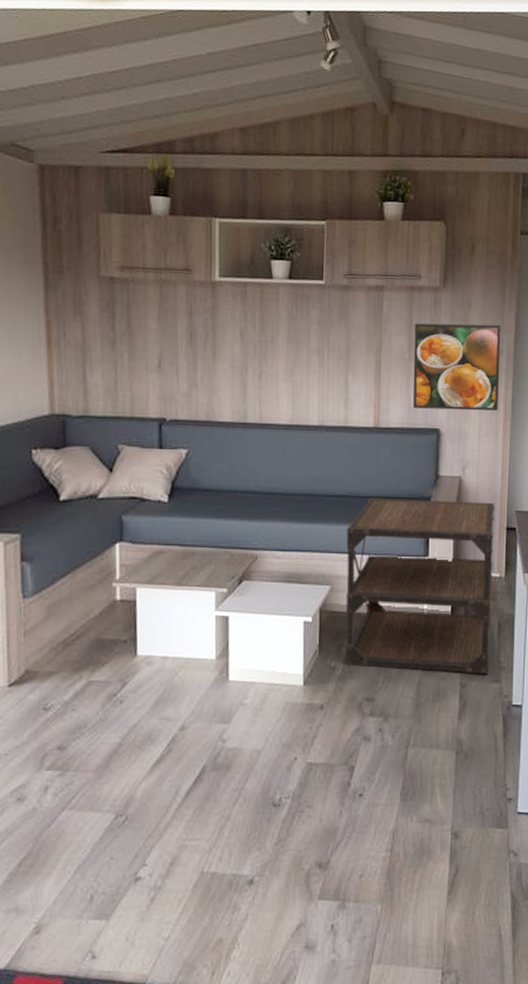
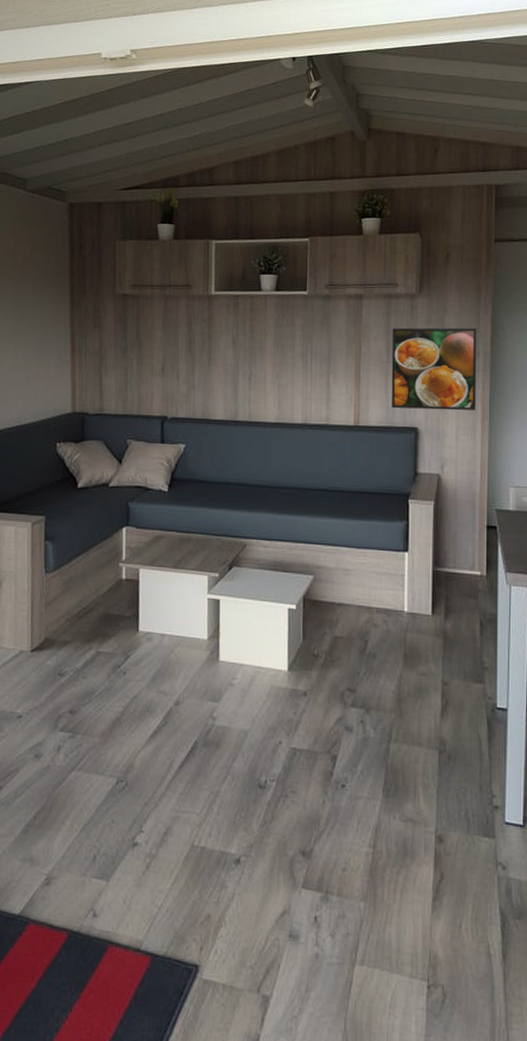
side table: present [345,498,496,674] -> none [327,492,475,673]

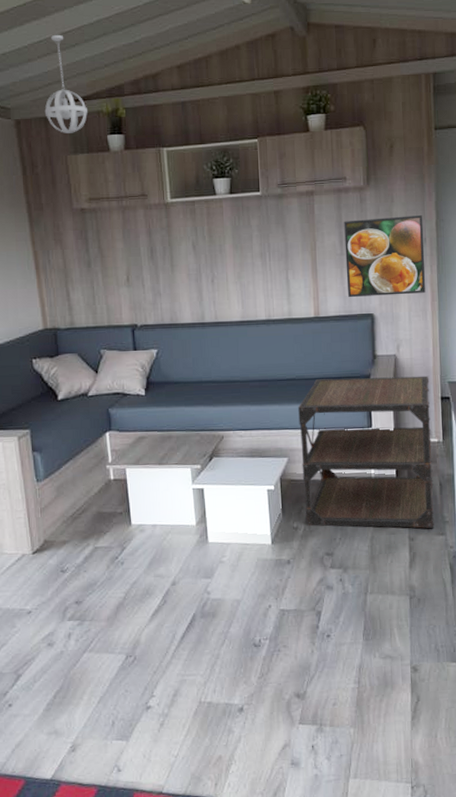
pendant light: none [98,125,141,220] -> present [44,34,87,133]
side table: none [327,492,475,673] -> present [298,375,434,529]

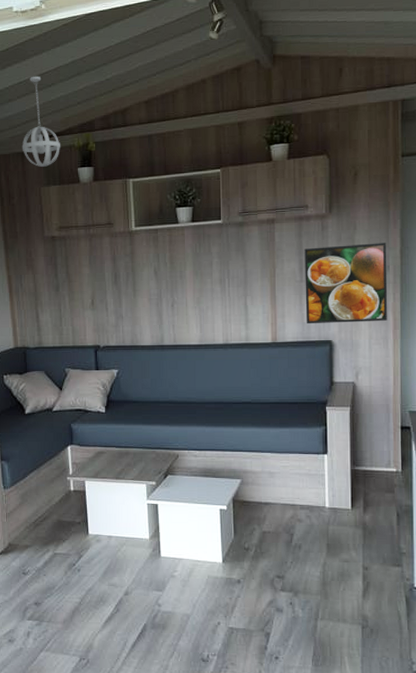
side table: present [298,375,434,529] -> none [253,403,390,558]

